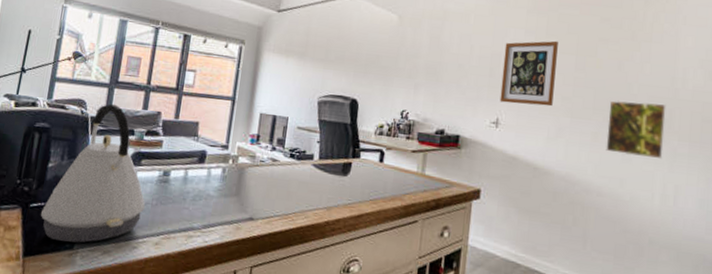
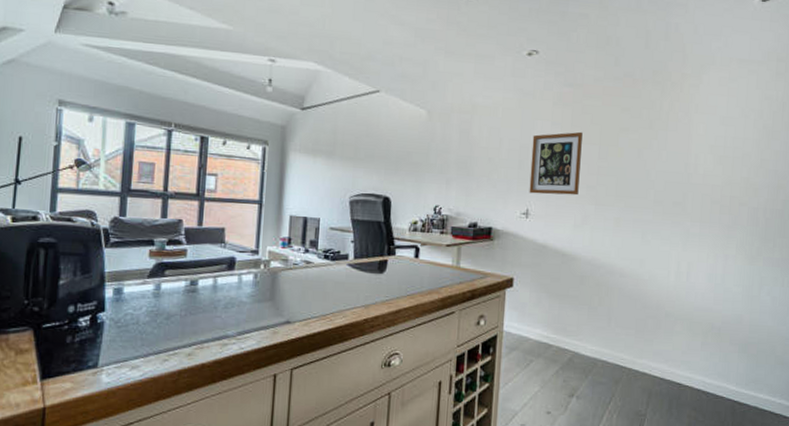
kettle: present [41,103,145,243] -> none [57,213,173,361]
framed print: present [606,100,666,160] -> none [627,187,681,240]

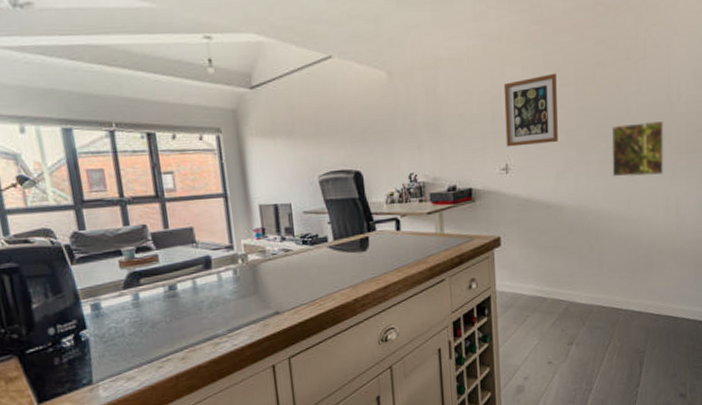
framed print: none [627,187,681,240] -> present [611,120,664,177]

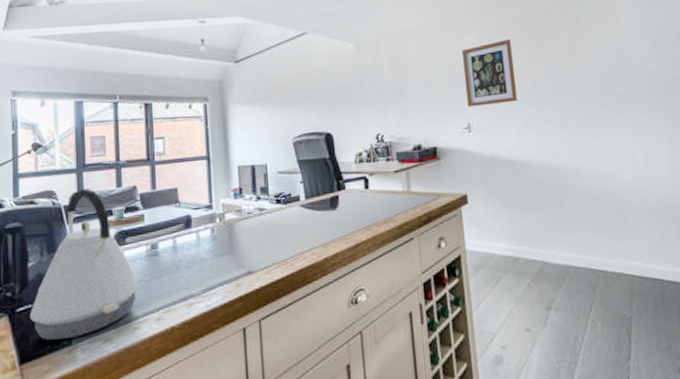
kettle: none [42,226,159,380] -> present [30,188,138,340]
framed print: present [611,120,664,177] -> none [568,78,627,134]

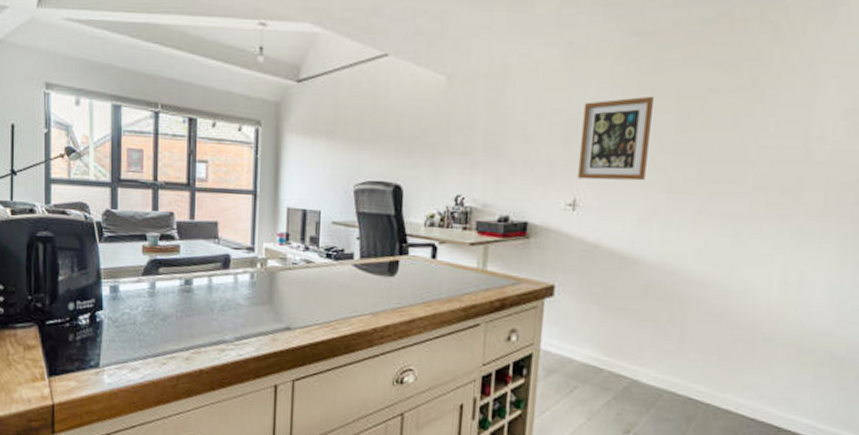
kettle: present [30,188,138,340] -> none [60,205,169,361]

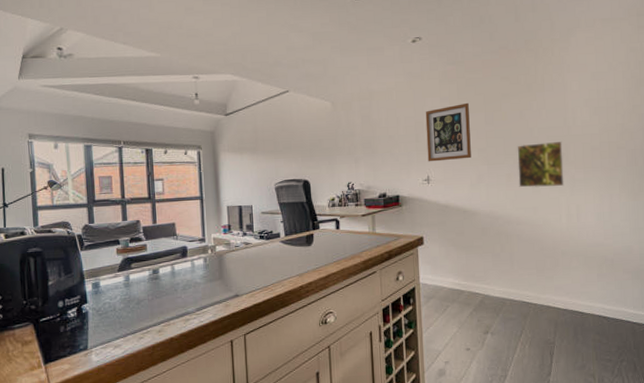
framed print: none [712,169,794,240] -> present [517,141,564,188]

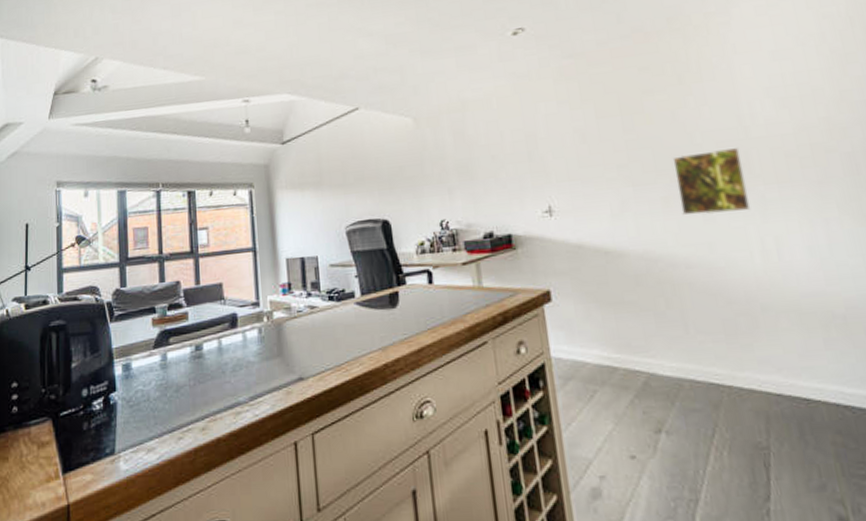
wall art: present [425,102,471,162] -> none [538,105,608,187]

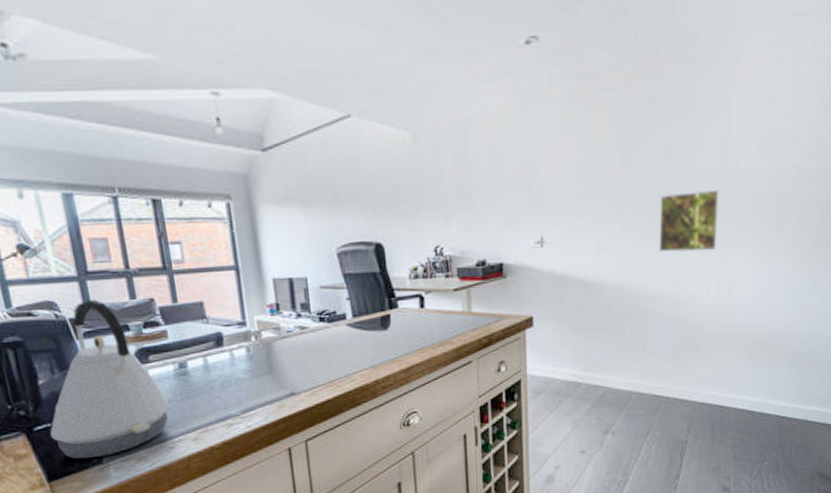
kettle: none [74,283,182,448] -> present [50,299,170,459]

